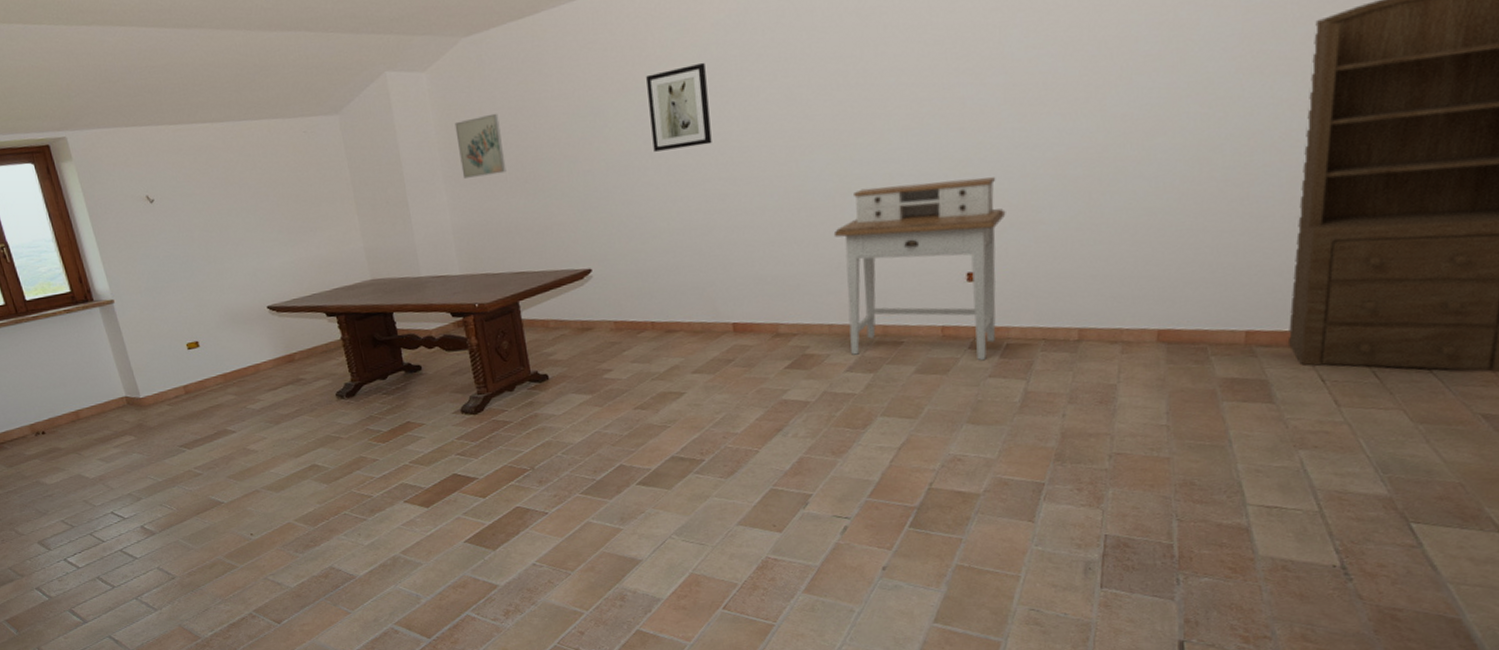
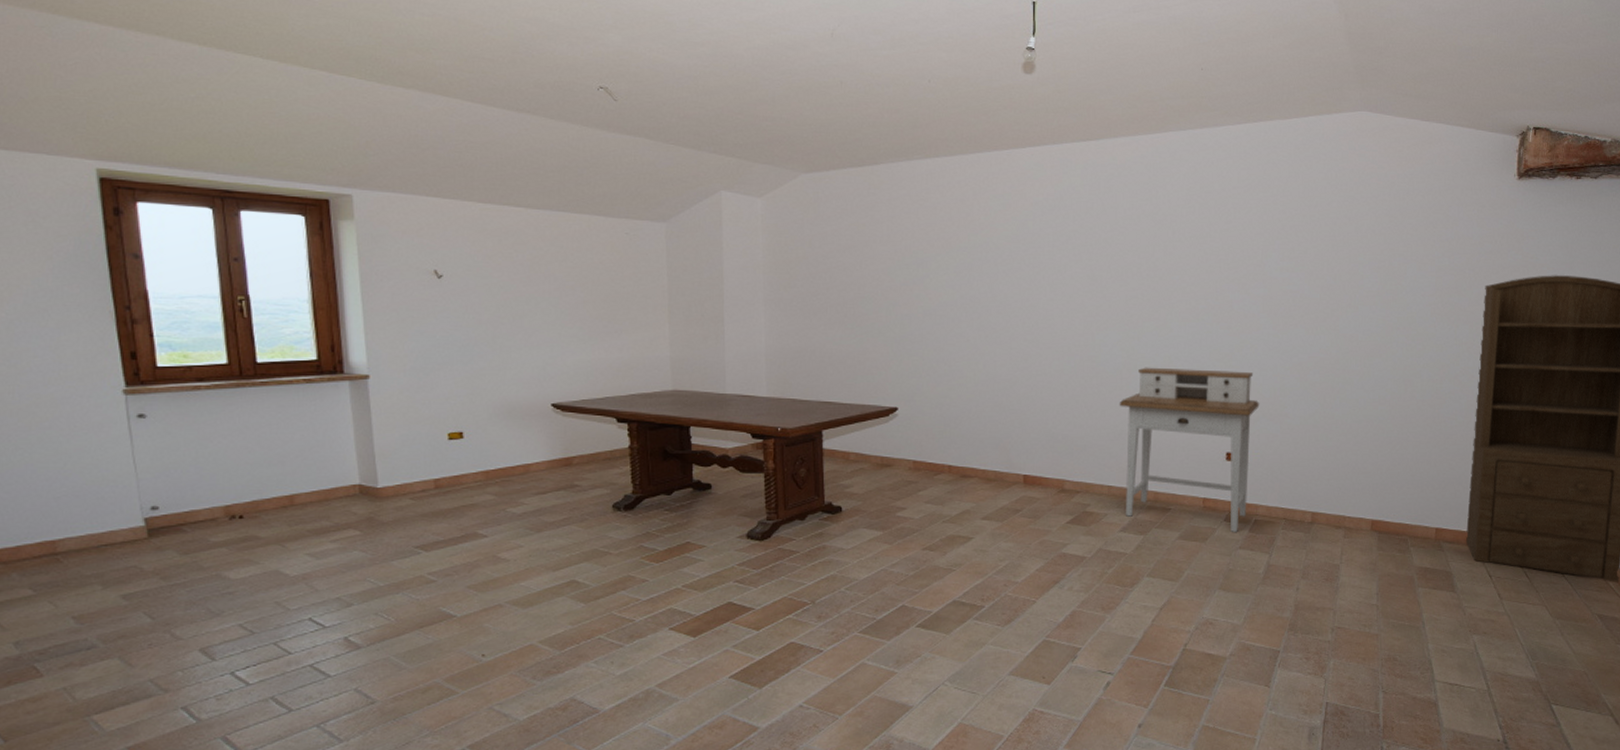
wall art: present [454,113,507,178] -> none [783,247,828,305]
wall art: present [646,62,712,152] -> none [968,234,1022,308]

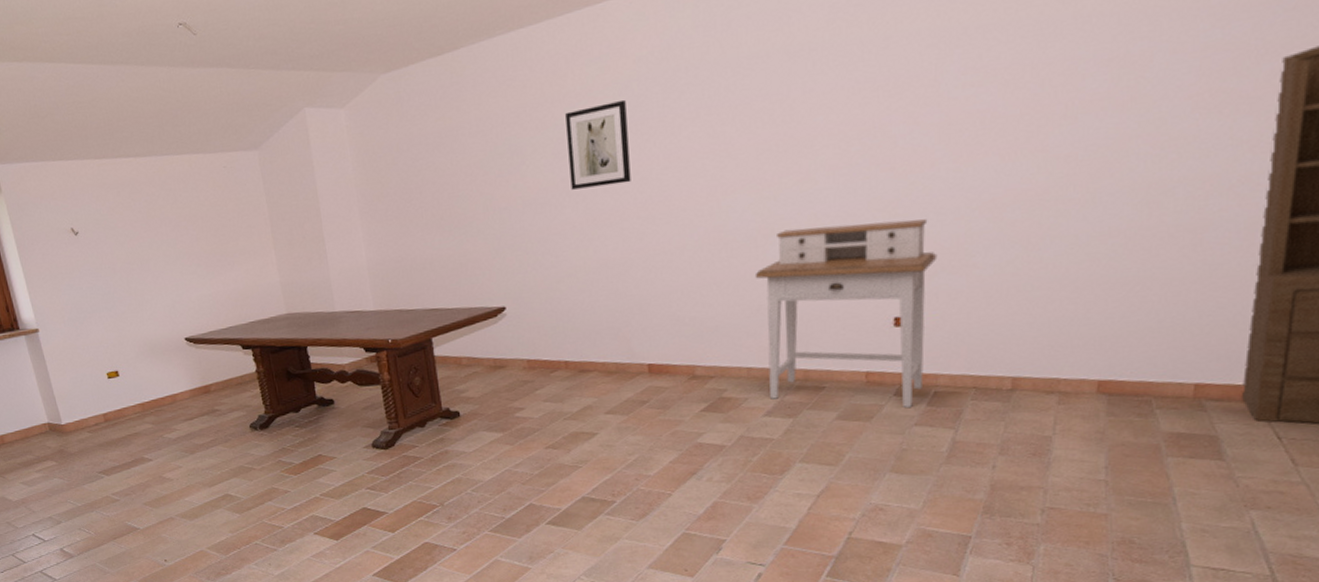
wall art: none [968,234,1022,308] -> present [565,99,631,190]

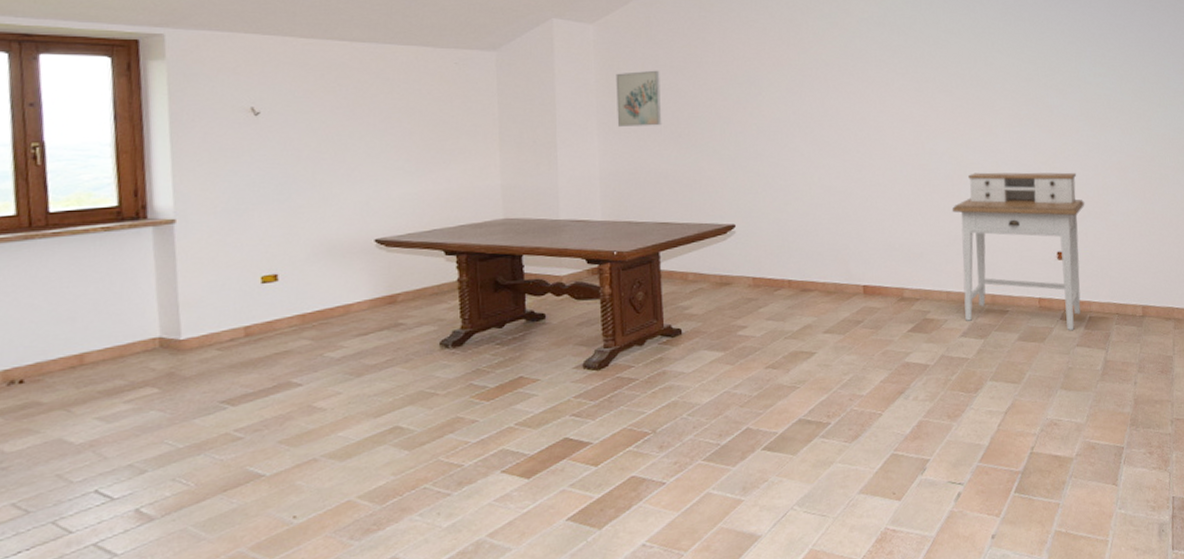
wall art: none [372,149,422,215] -> present [616,70,662,127]
wall art: present [565,99,631,190] -> none [799,51,853,122]

